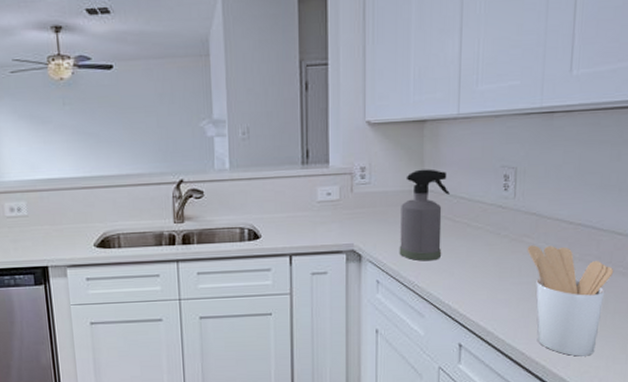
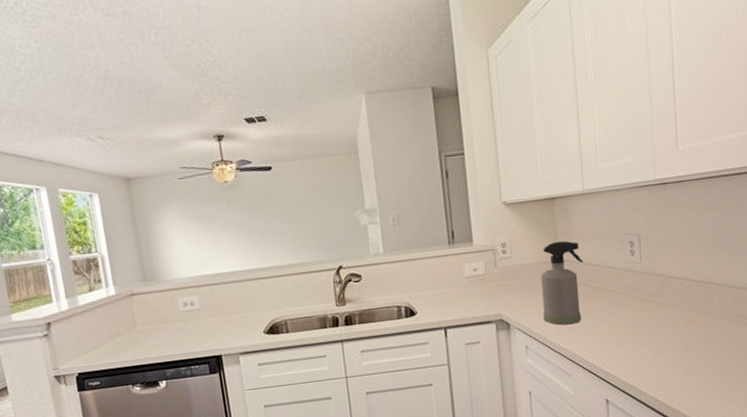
utensil holder: present [527,245,614,357] -> none [657,302,737,403]

